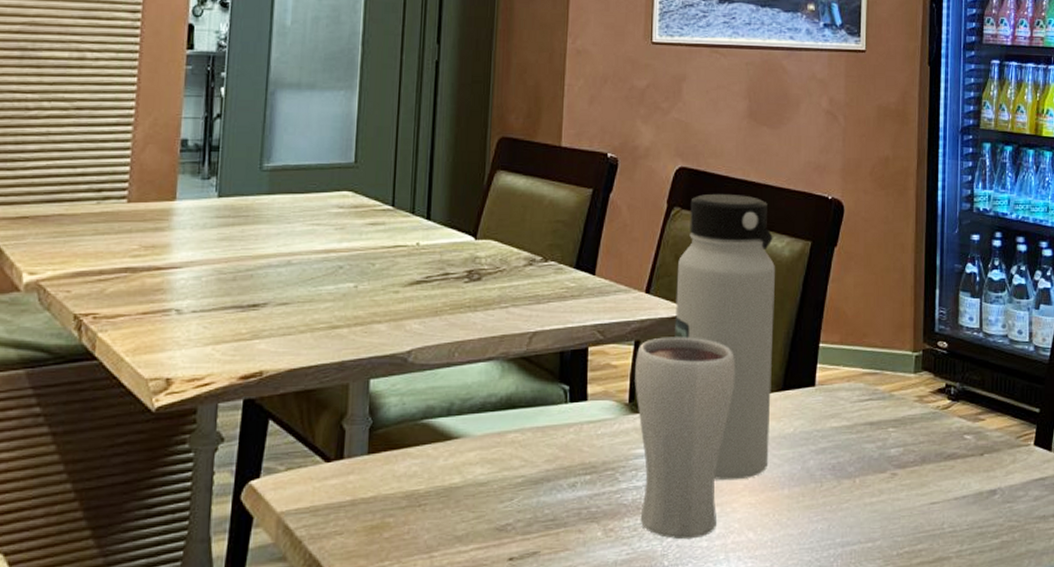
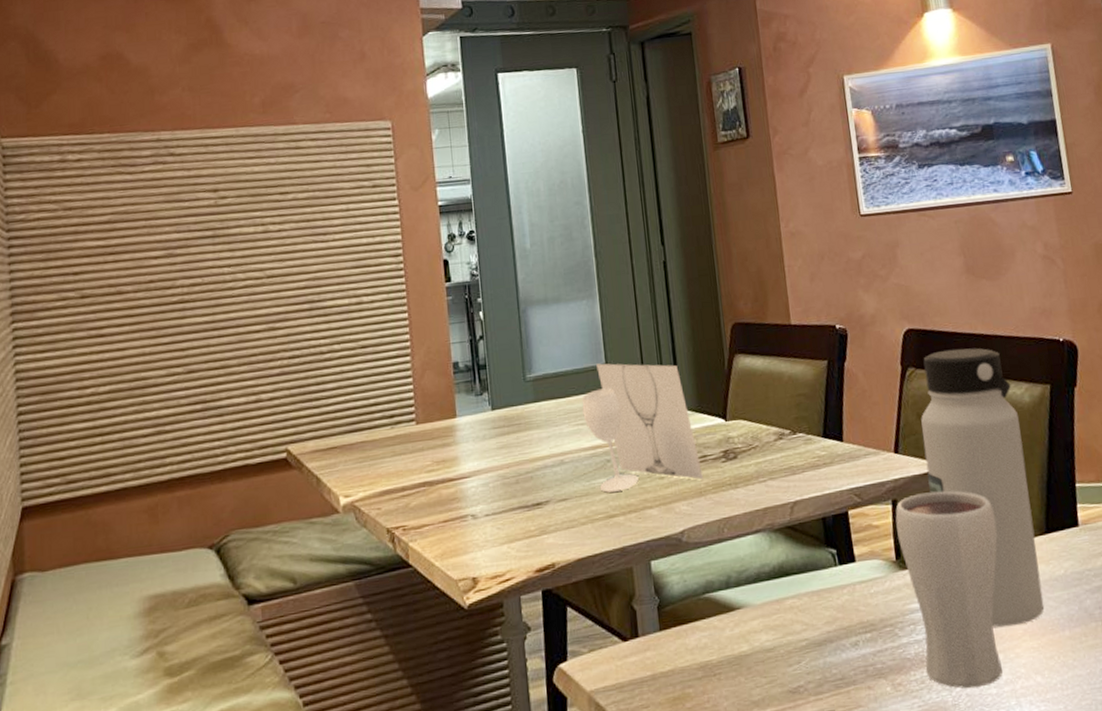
glass: none [320,161,442,301] -> present [582,363,703,493]

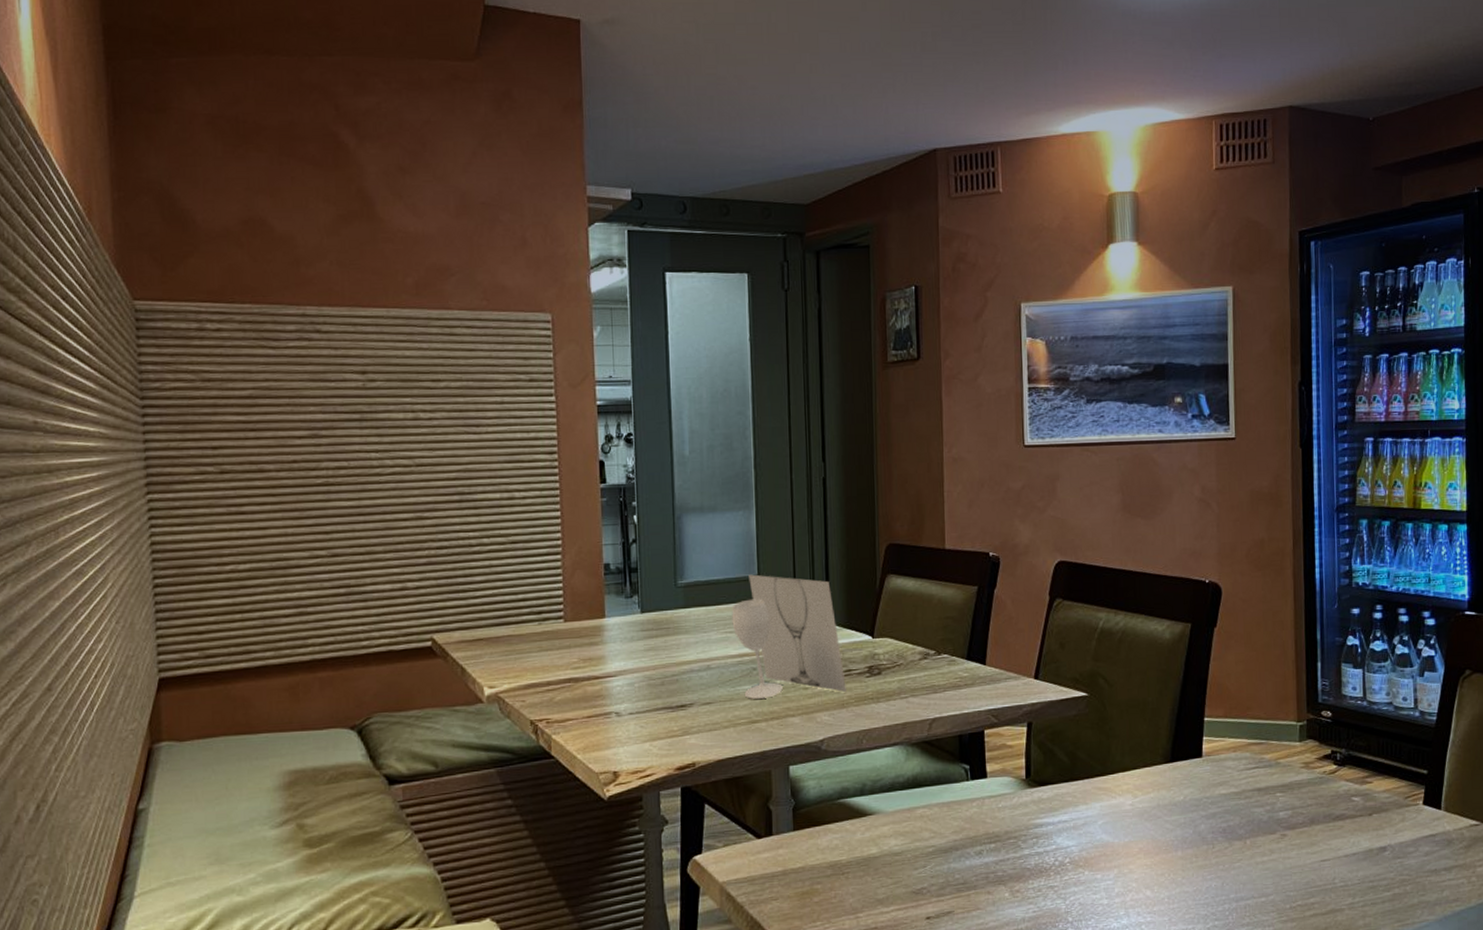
drinking glass: present [895,491,1003,689] -> none [1029,717,1125,899]
water bottle: present [921,348,1044,628] -> none [1063,583,1161,845]

